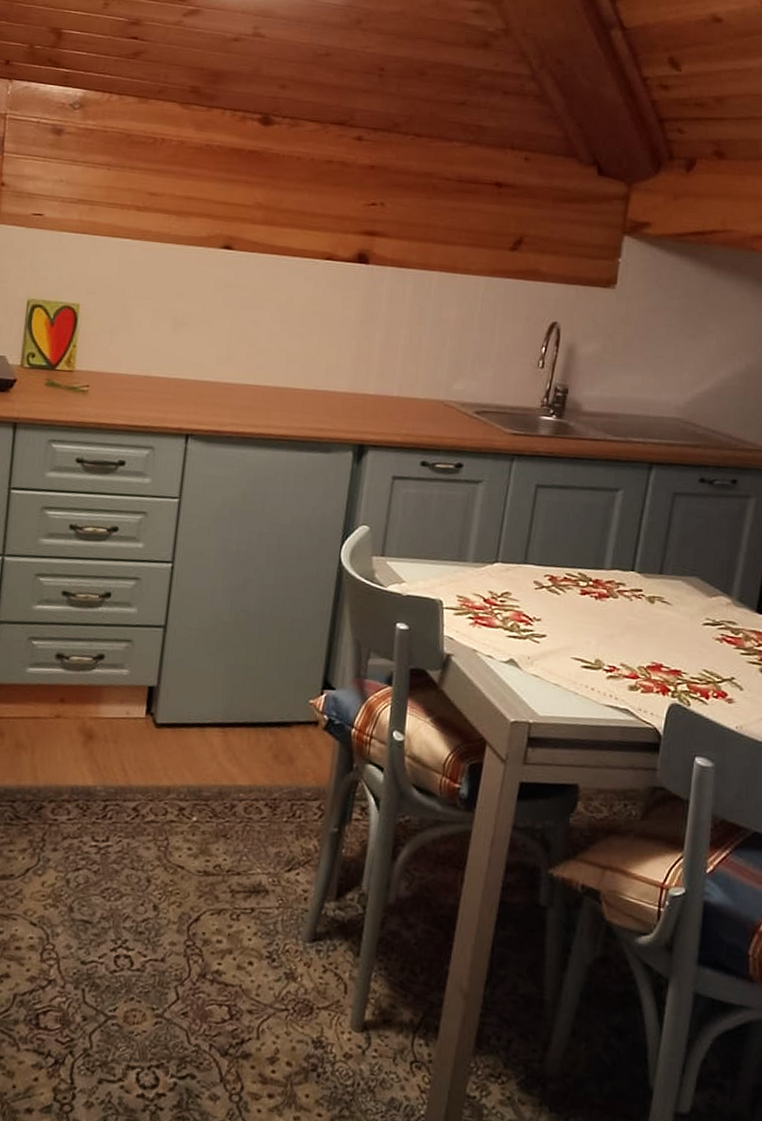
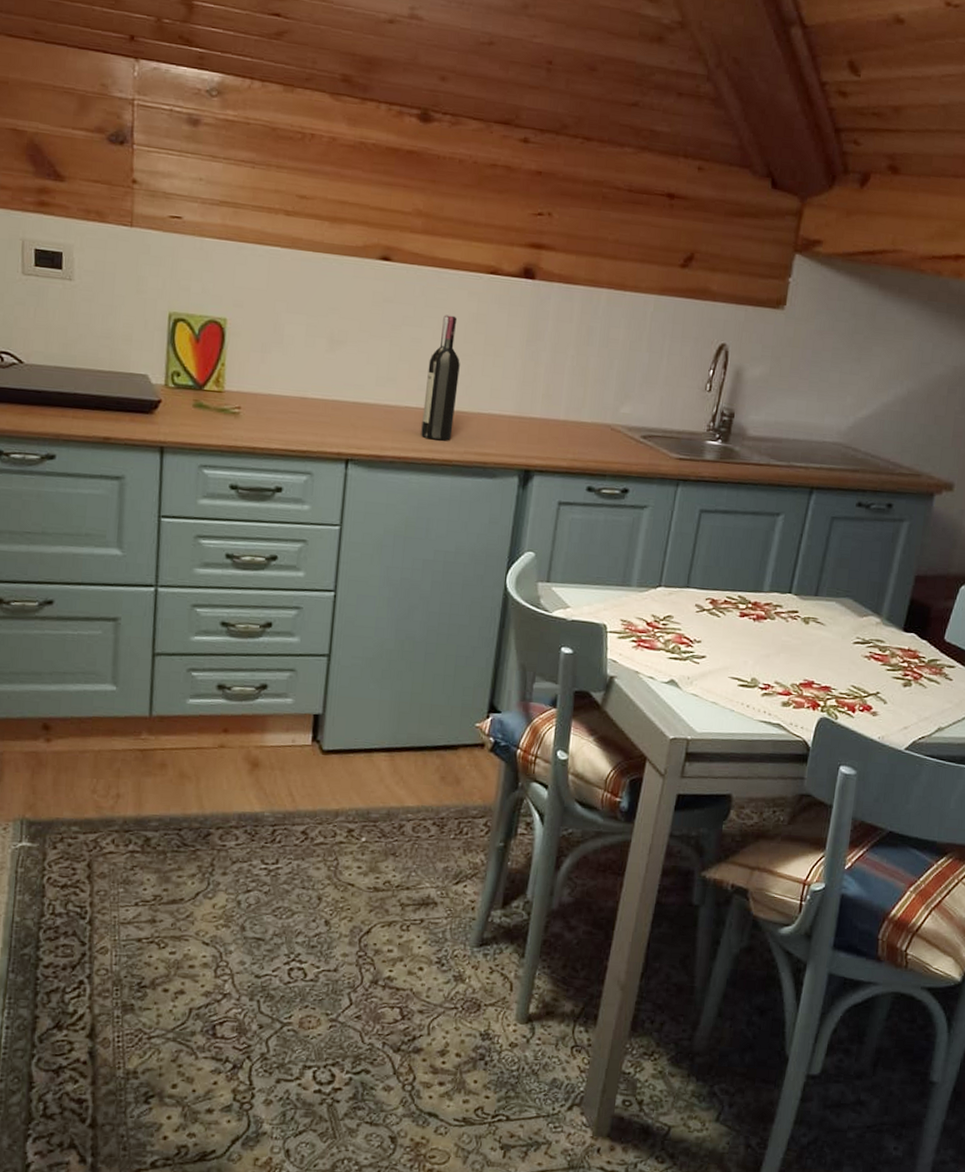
wine bottle: none [258,298,297,417] -> present [421,315,460,441]

